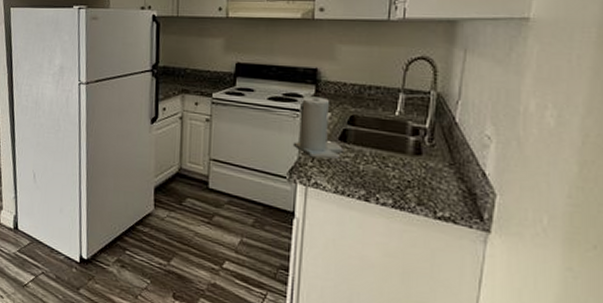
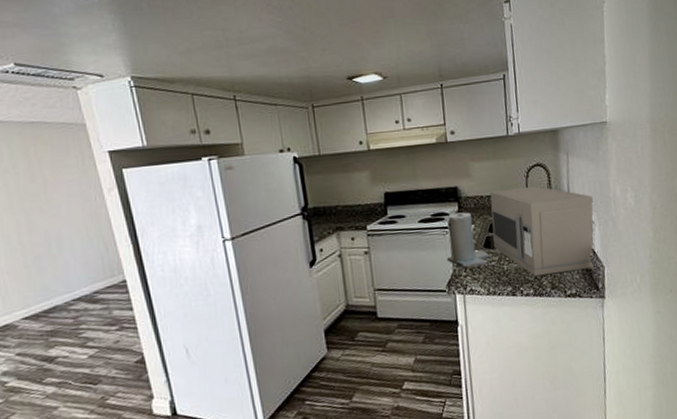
microwave: none [352,80,493,192] -> present [490,186,595,277]

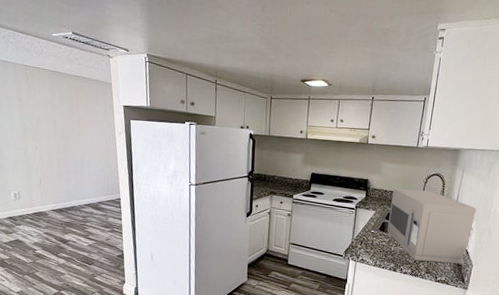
paper towel: present [446,212,489,268] -> none [348,199,382,244]

